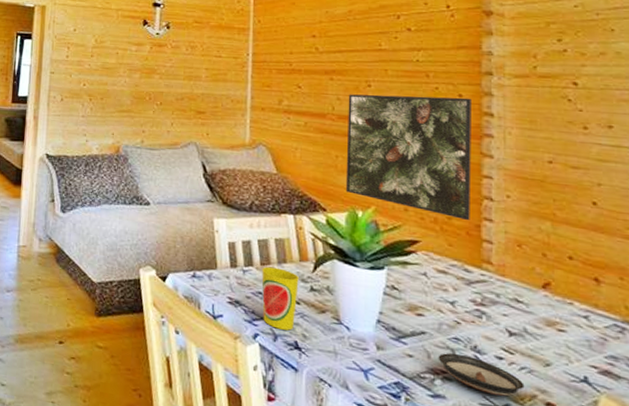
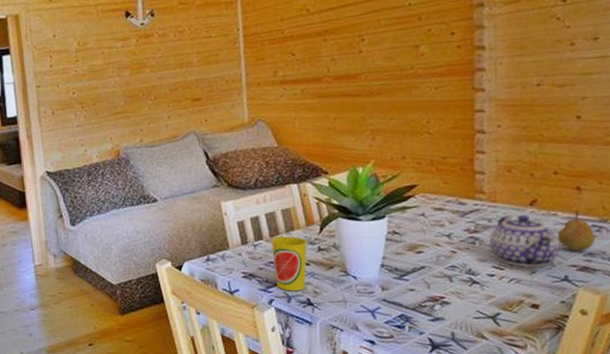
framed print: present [345,94,471,221] -> none [342,34,465,157]
saucer: present [438,353,525,396] -> none [436,279,513,308]
teapot: none [498,294,578,361] -> present [489,215,560,268]
fruit: none [574,304,618,352] -> present [557,211,595,252]

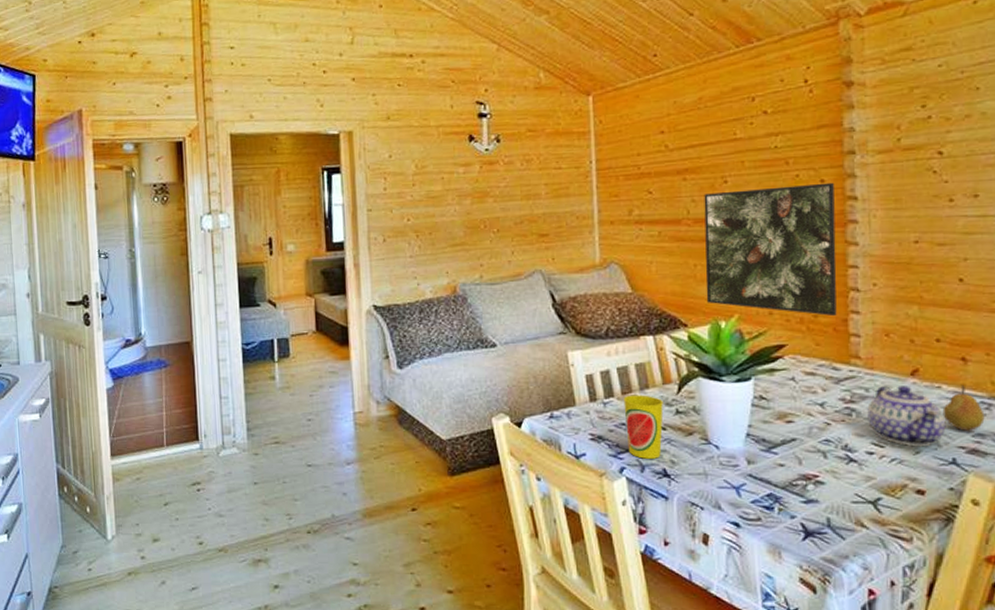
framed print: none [342,34,465,157] -> present [704,182,837,317]

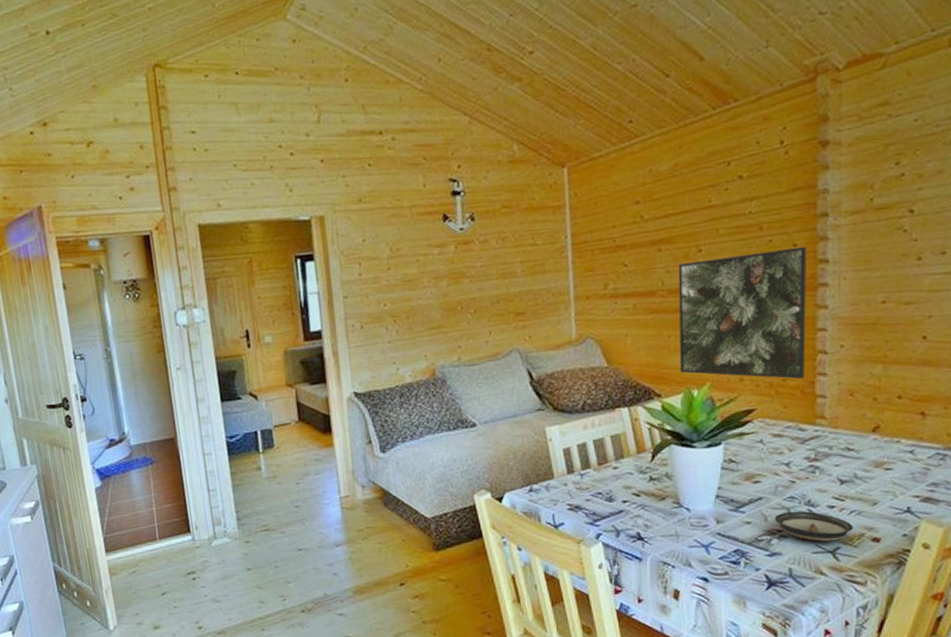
cup: present [623,395,664,459] -> none [599,464,638,525]
saucer: none [809,455,895,491] -> present [774,511,854,542]
teapot: present [867,386,946,447] -> none [830,442,903,499]
fruit: present [942,384,985,431] -> none [900,438,939,481]

